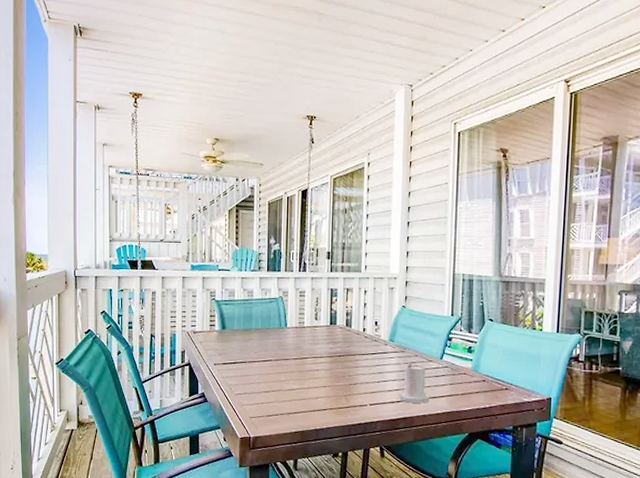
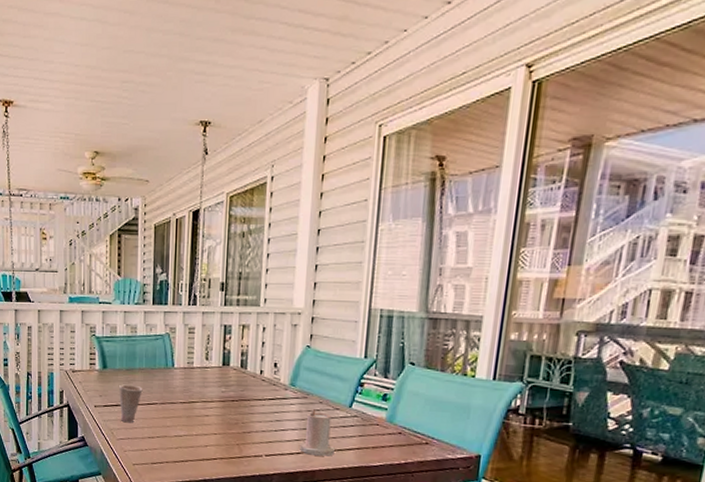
cup: none [237,343,259,379] -> present [119,384,143,423]

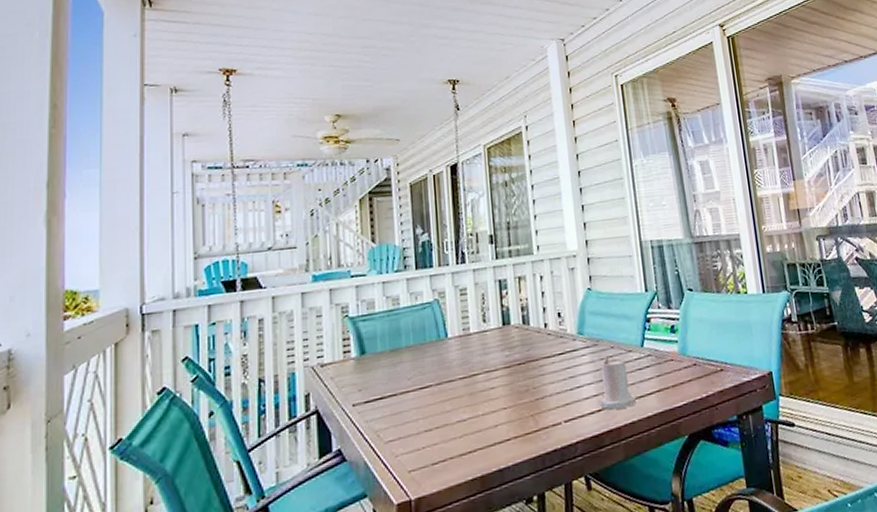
cup: present [119,384,143,423] -> none [383,368,413,419]

